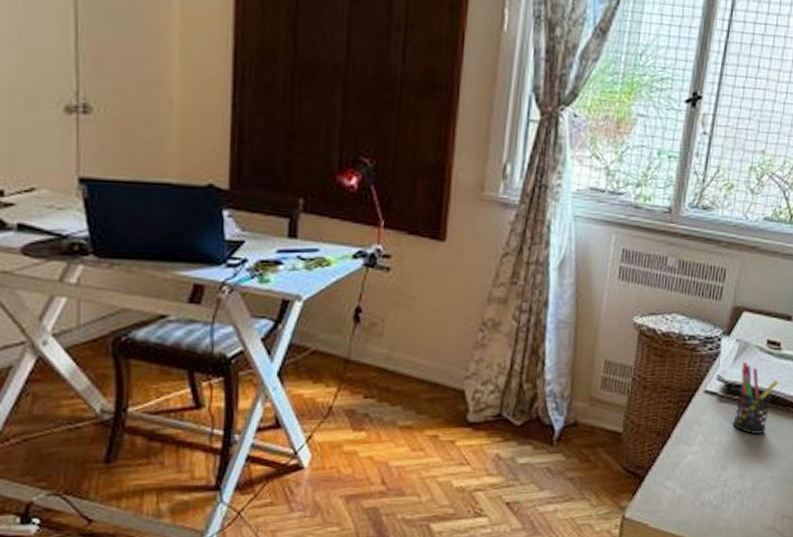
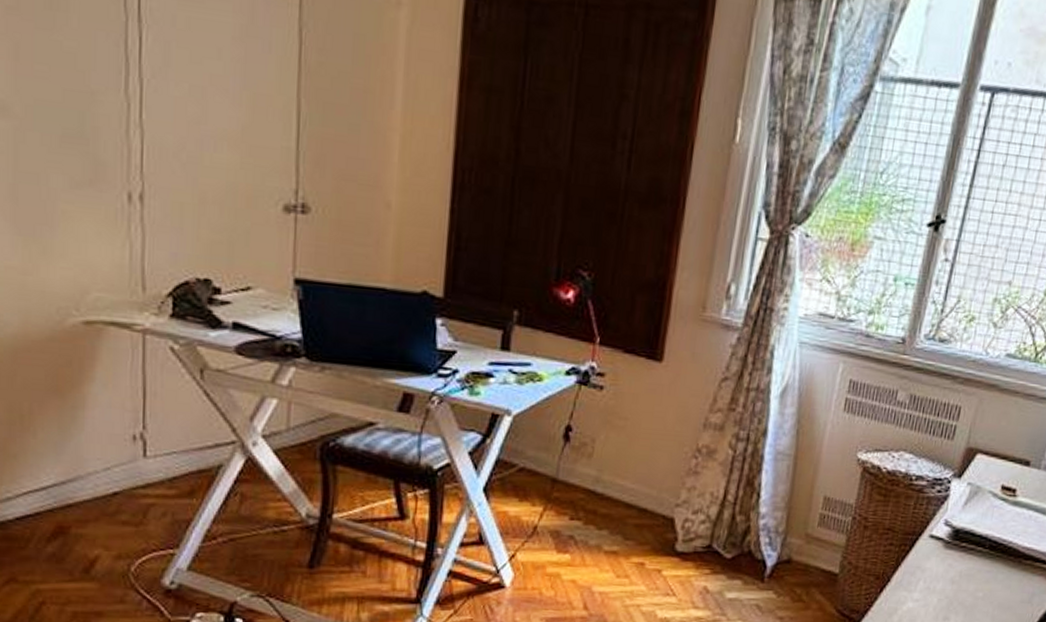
pen holder: present [733,362,779,435] -> none [959,508,1012,586]

